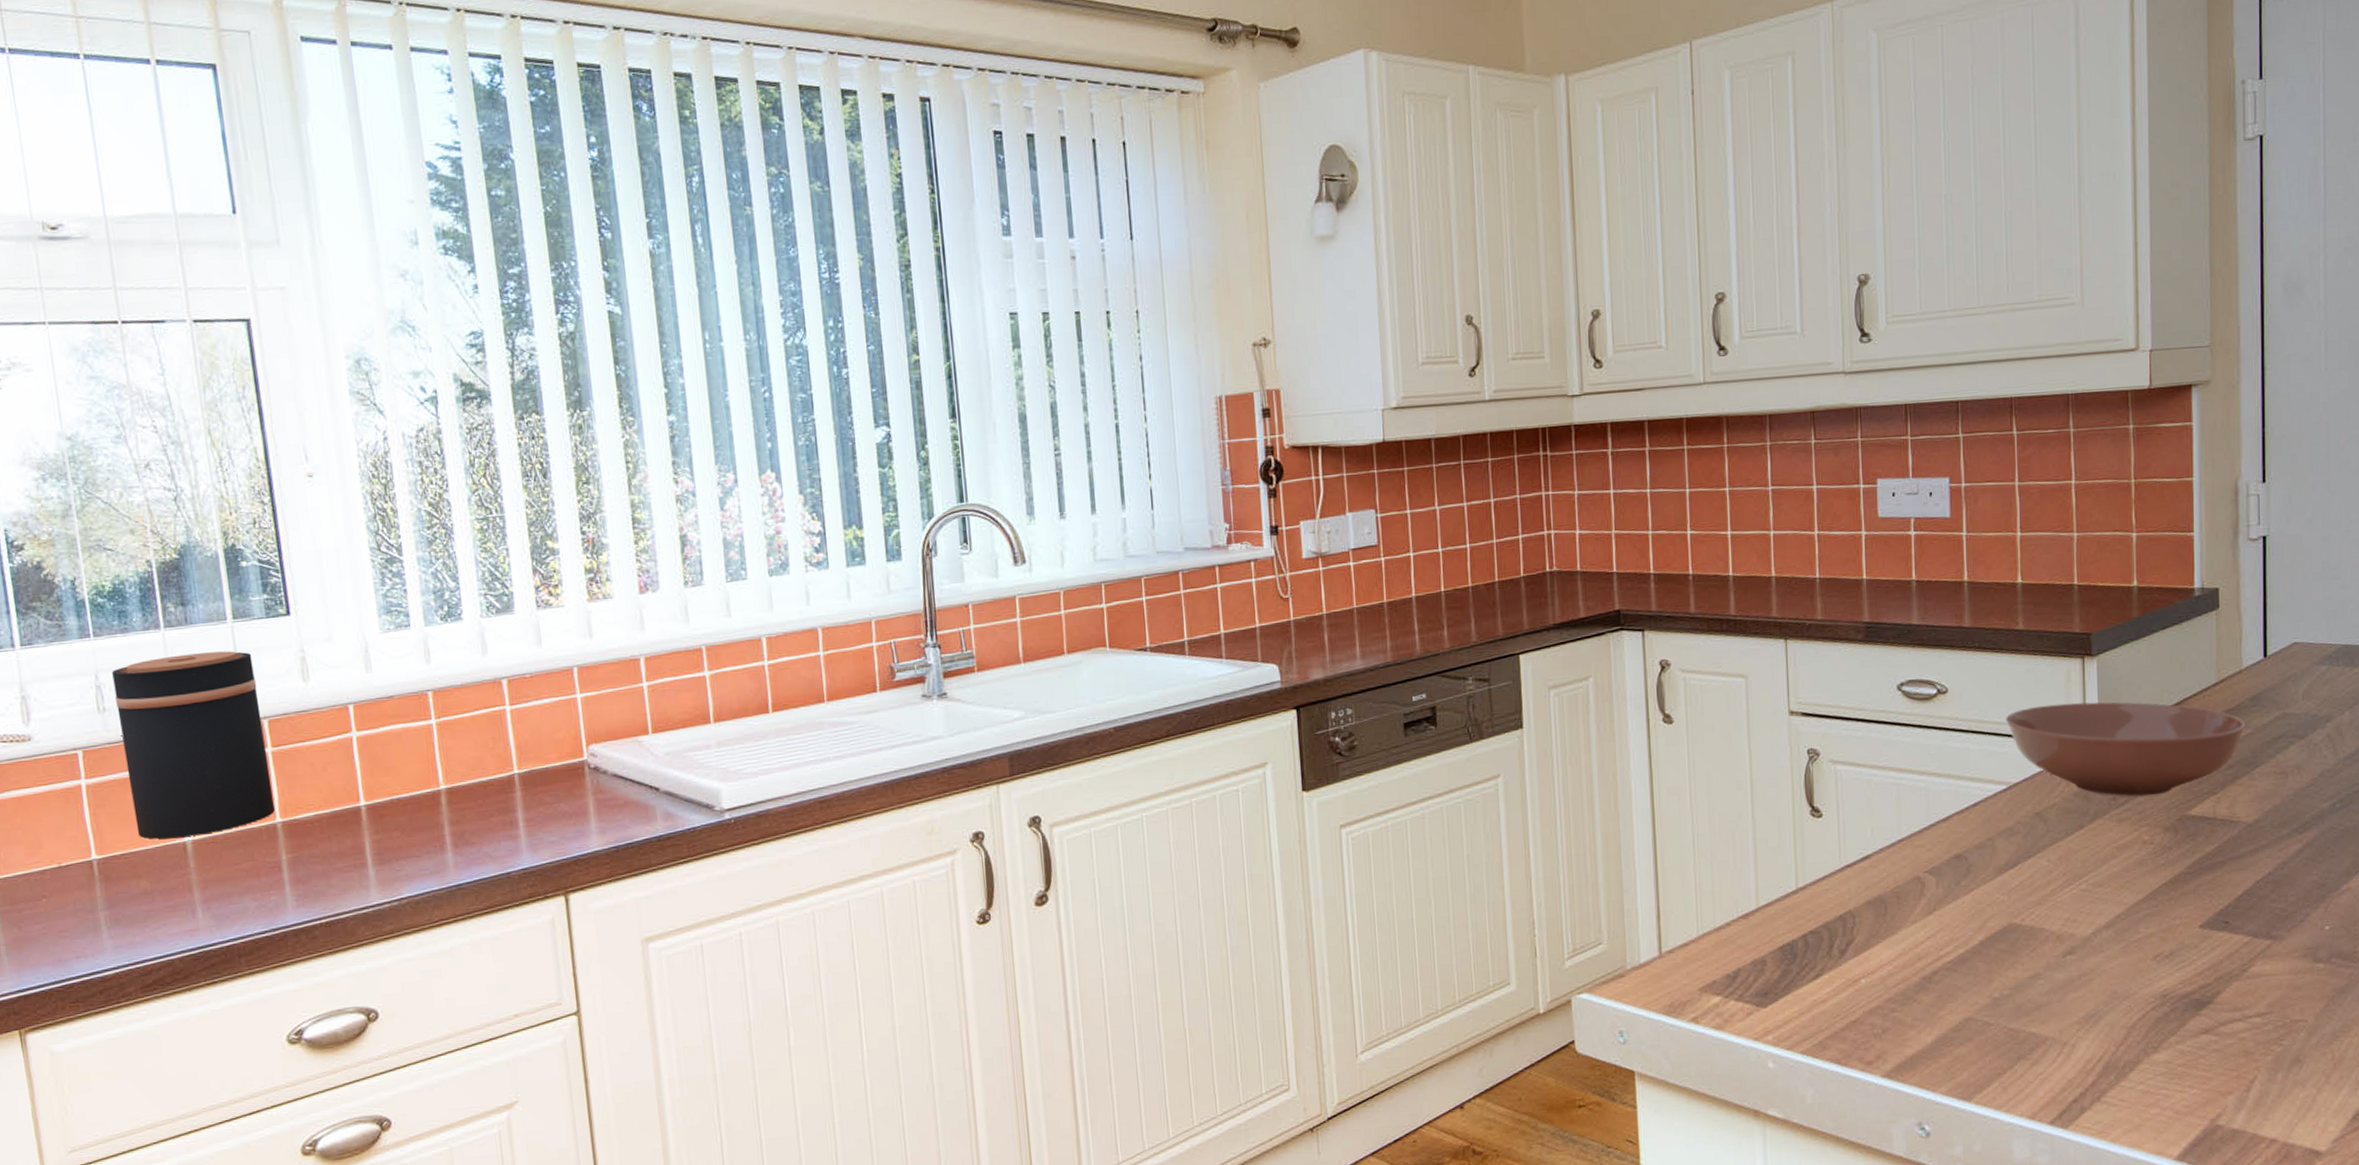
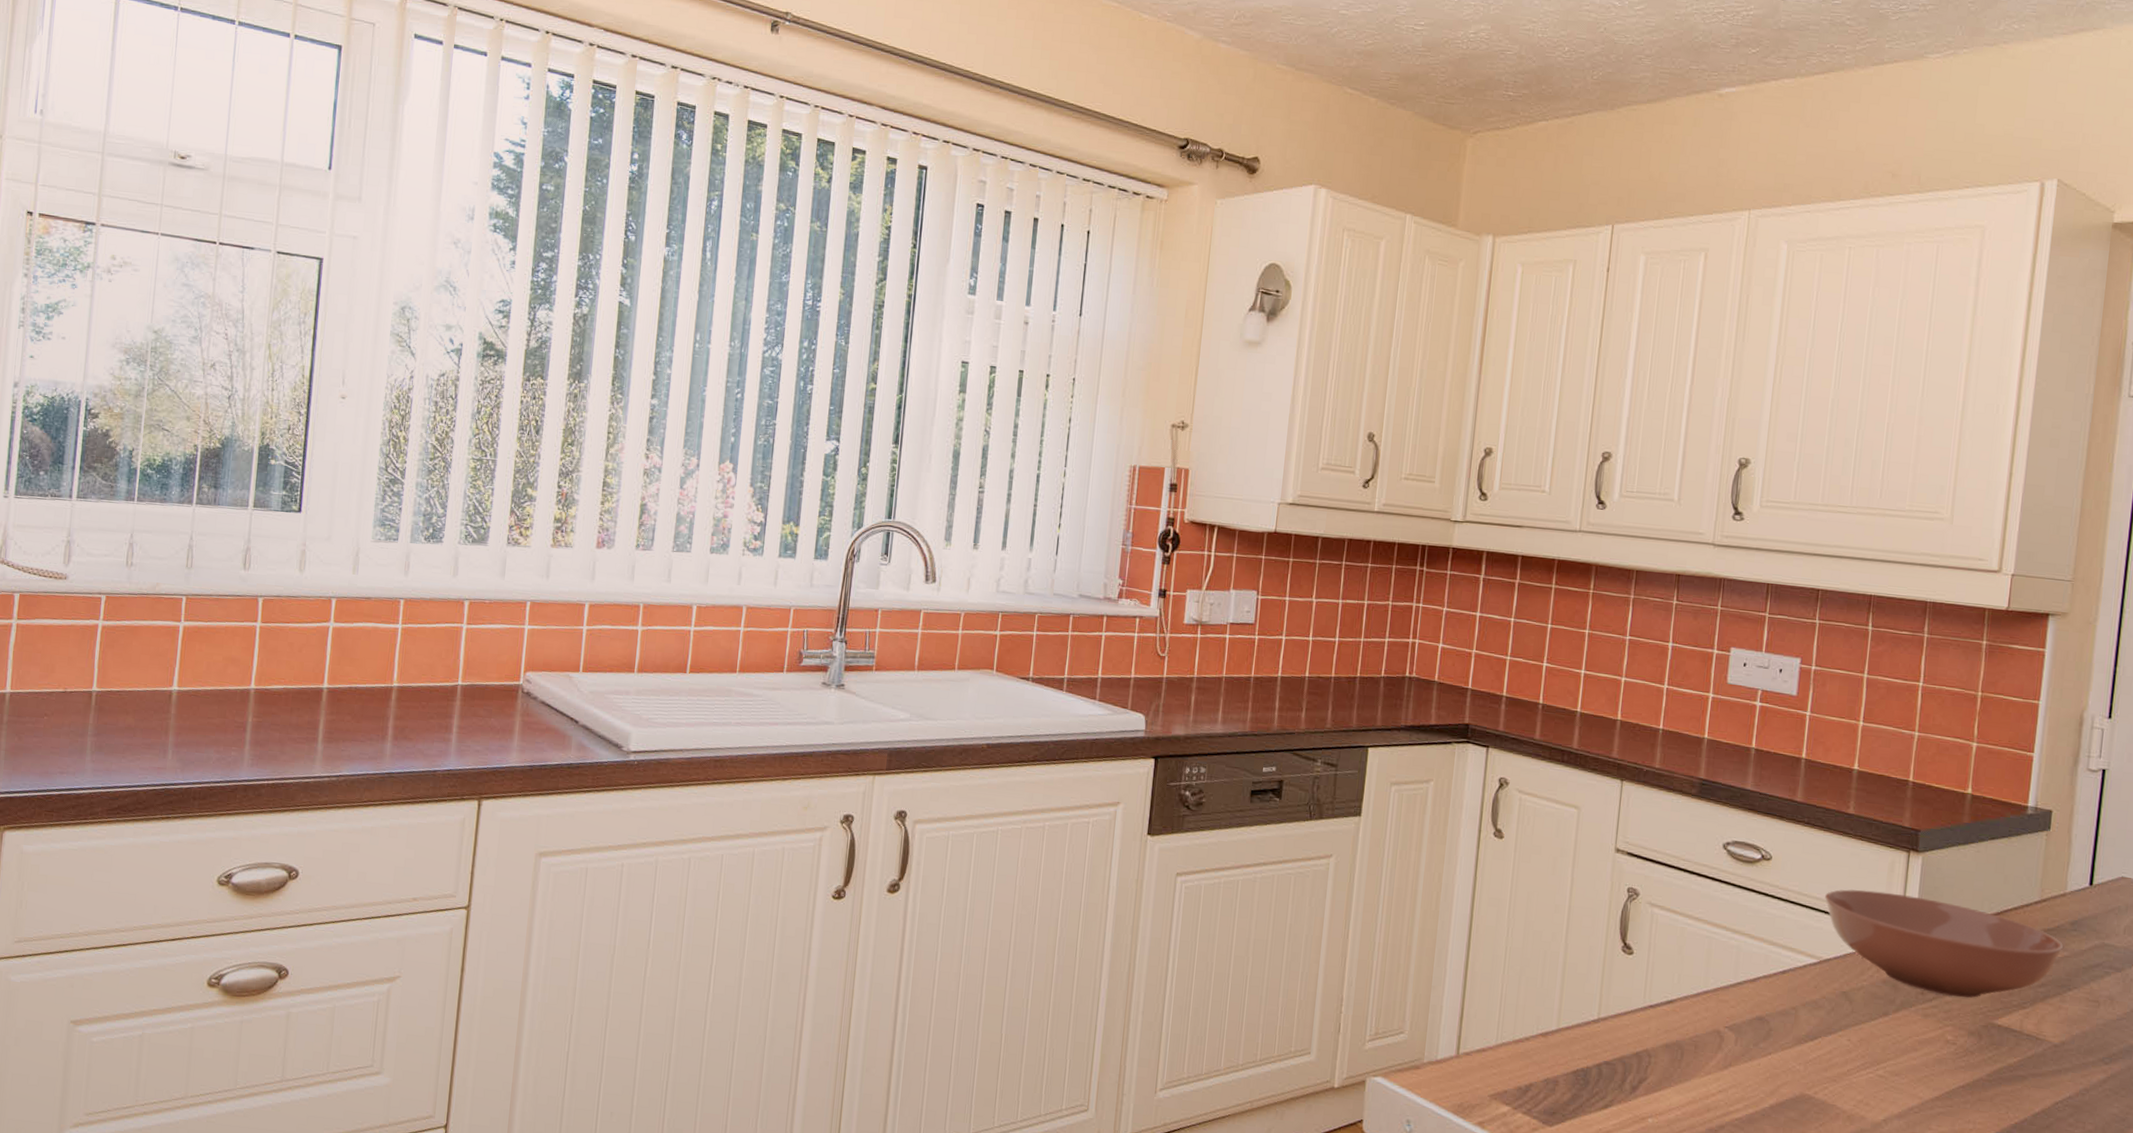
cylinder: present [112,651,275,839] -> none [135,528,262,687]

